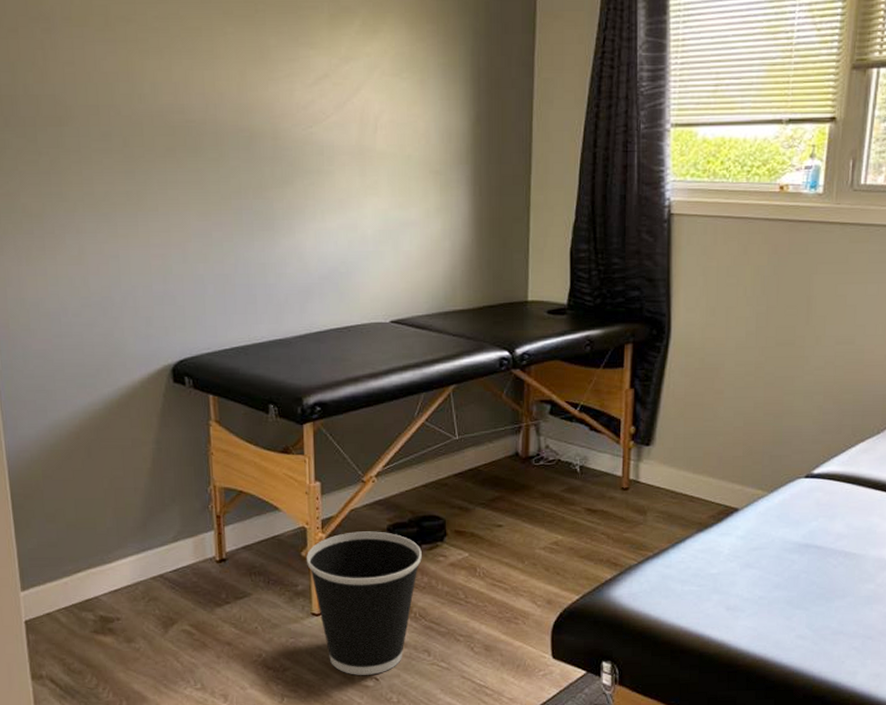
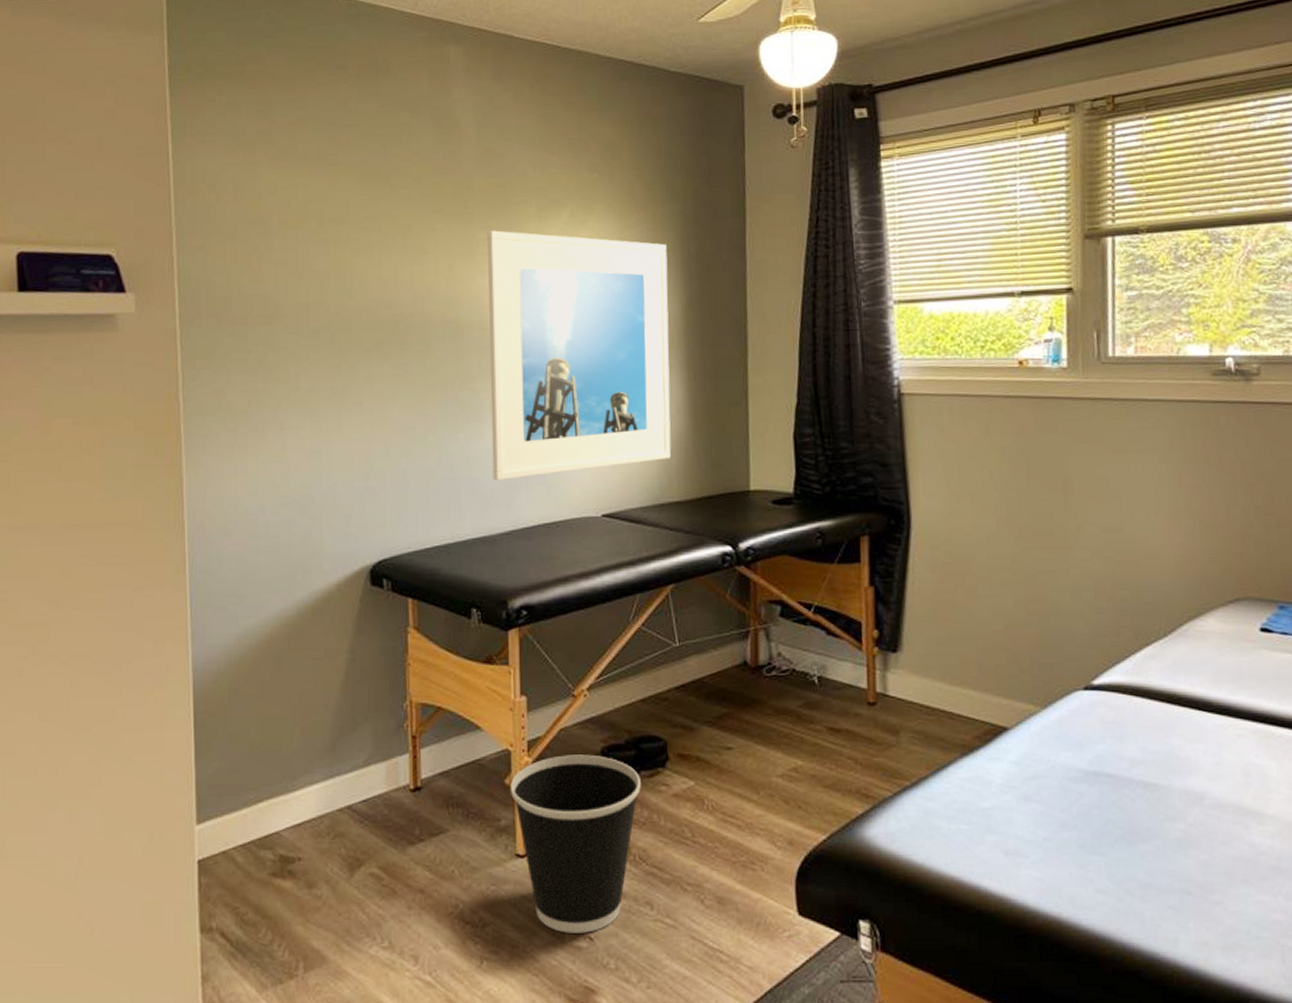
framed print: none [279,36,458,287] -> present [487,230,671,480]

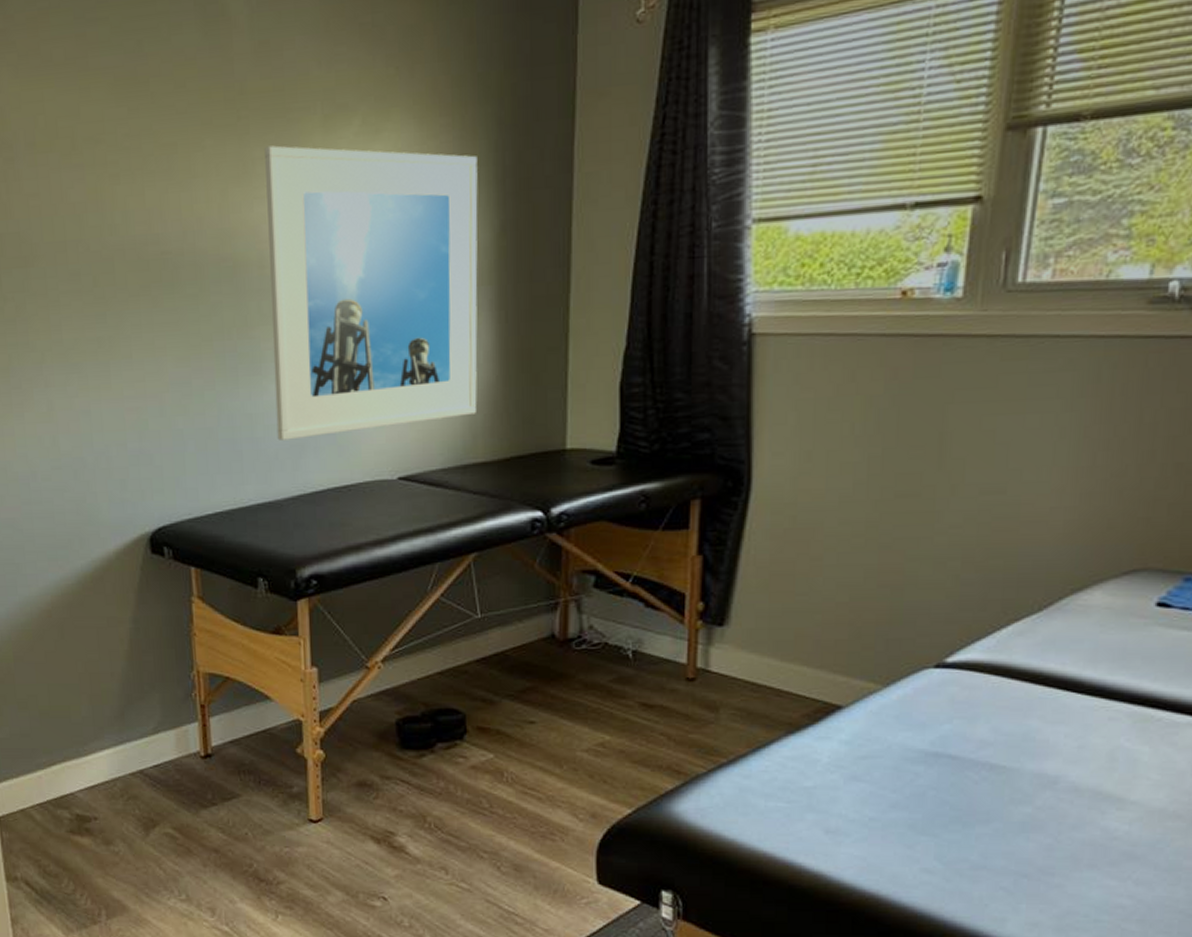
wastebasket: present [510,754,641,933] -> none [301,726,437,894]

